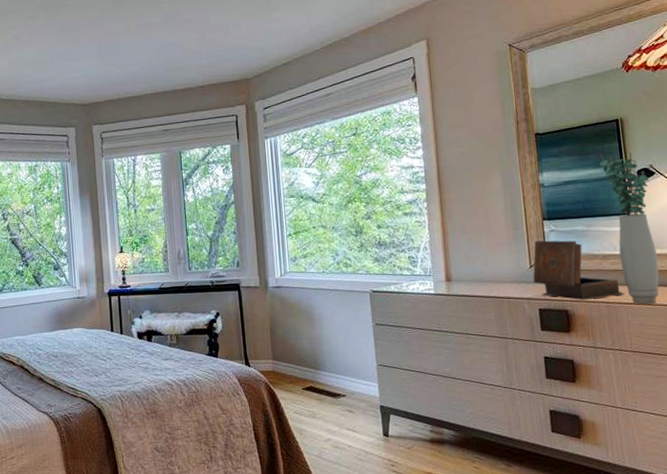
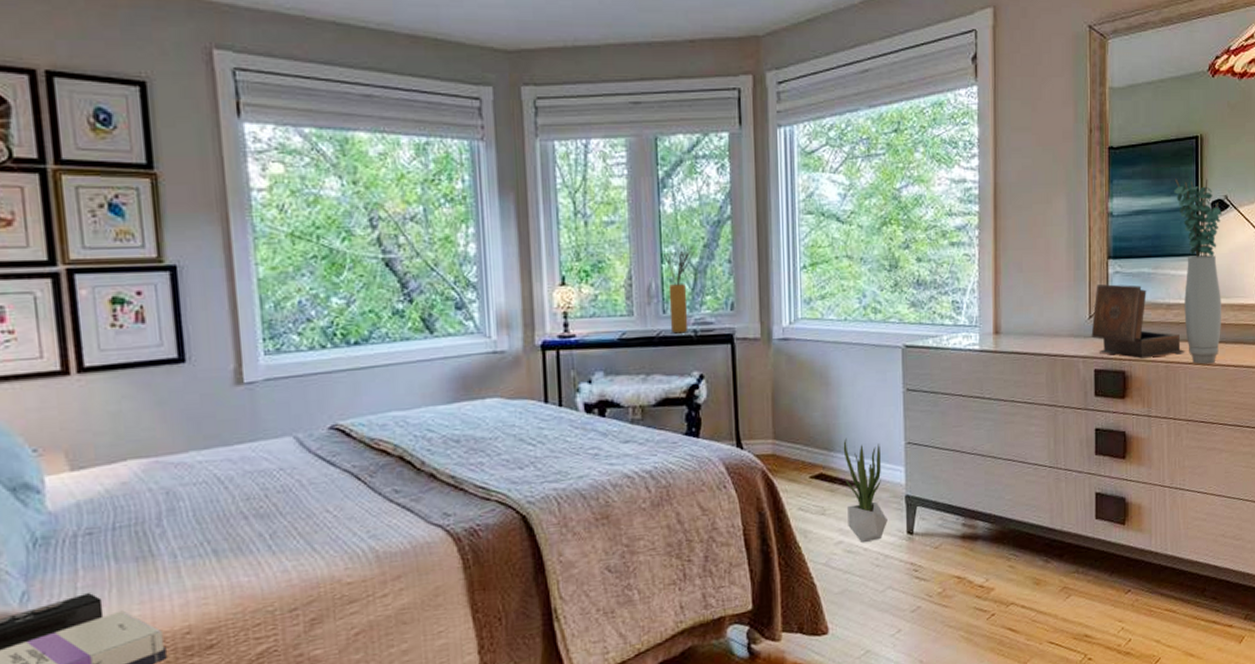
vase: none [188,221,210,284] -> present [664,243,695,334]
potted plant: none [327,360,367,441] -> present [843,438,888,542]

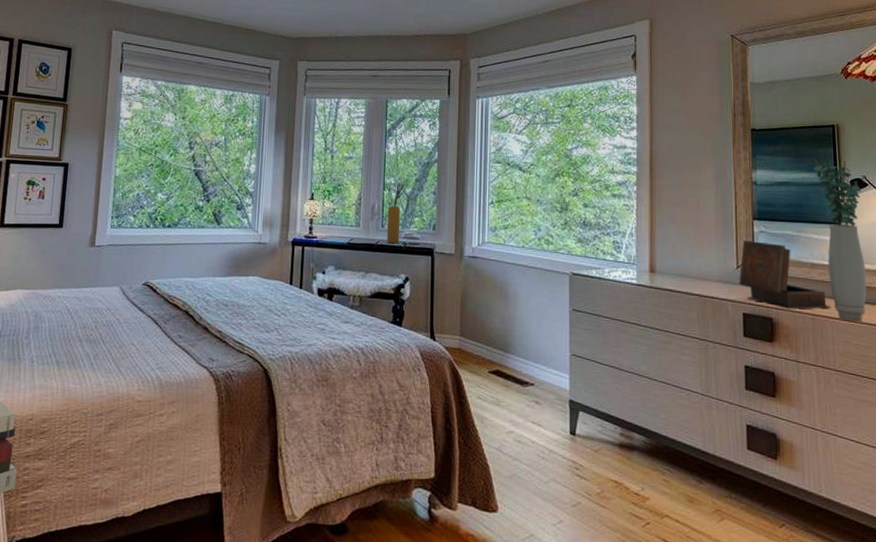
potted plant: present [843,438,888,542] -> none [517,343,553,436]

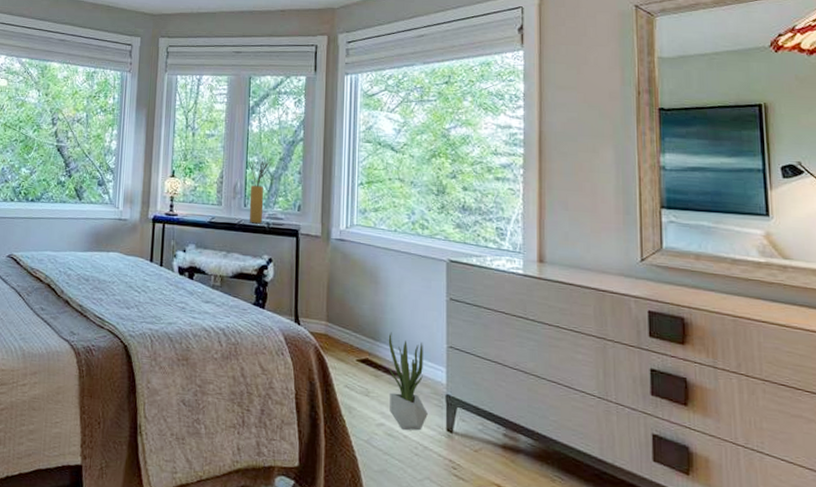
potted plant: none [517,343,553,436] -> present [388,332,428,431]
jewelry box: present [739,241,831,310] -> none [643,231,757,311]
vase: present [814,158,867,322] -> none [735,141,802,327]

